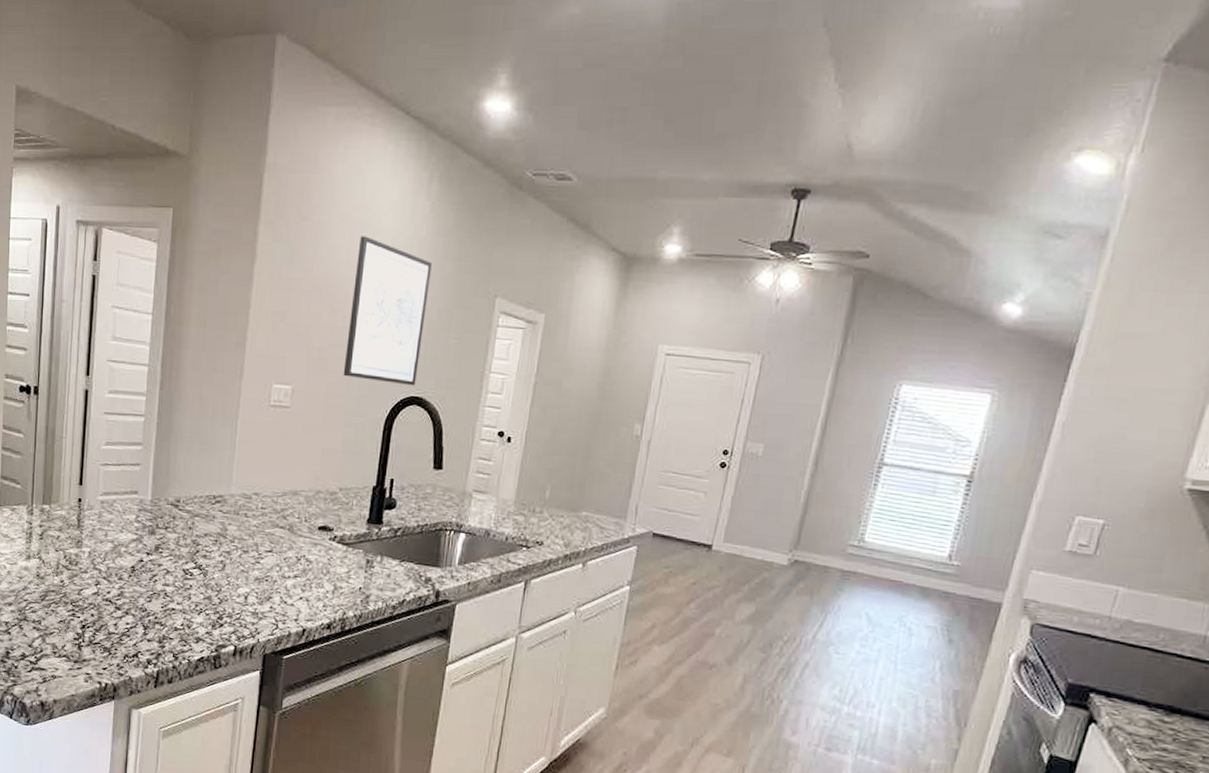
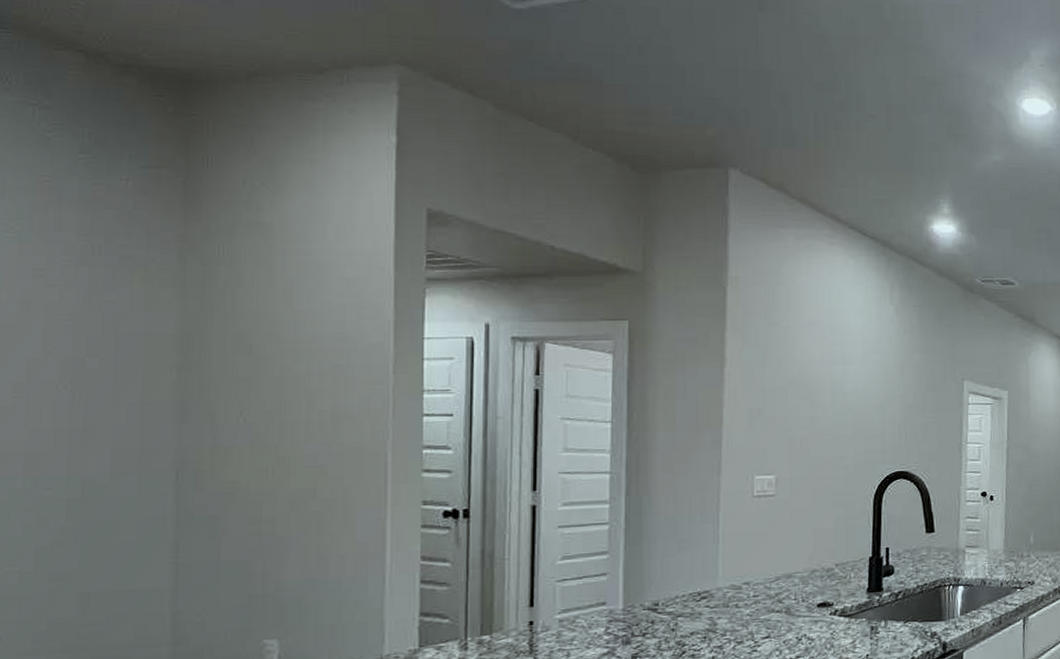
wall art: present [343,236,433,386] -> none [827,337,903,463]

